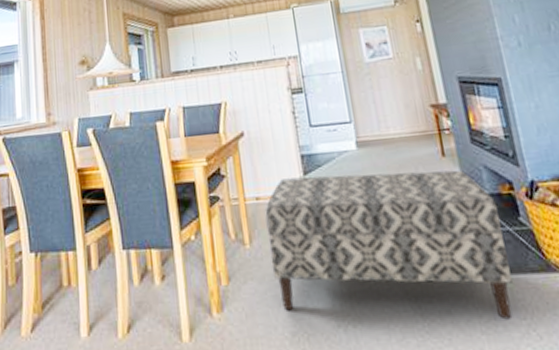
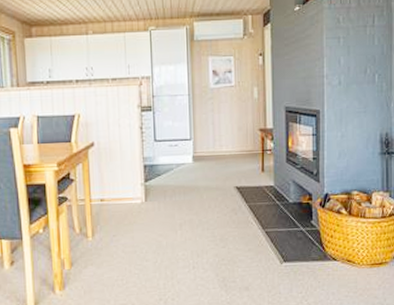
bench: present [265,170,512,320] -> none [108,183,298,294]

